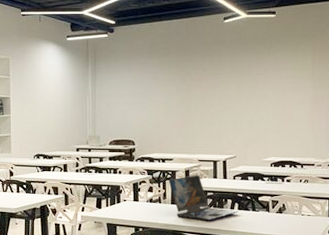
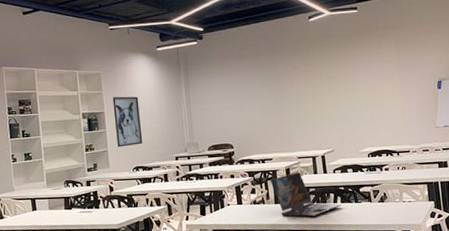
wall art: none [19,83,46,134] -> present [112,96,143,148]

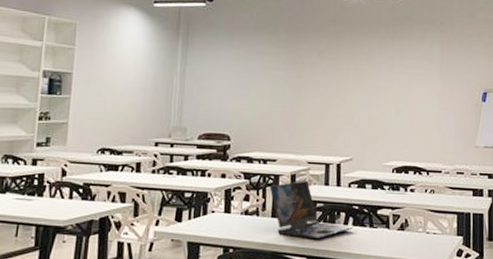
wall art: present [112,96,143,148] -> none [82,56,120,121]

